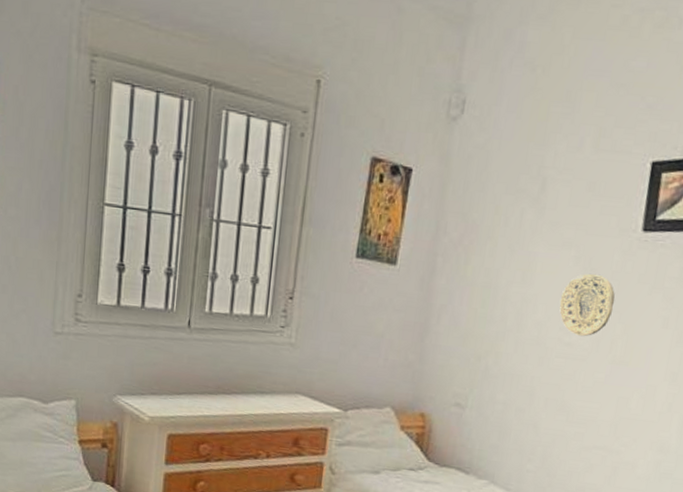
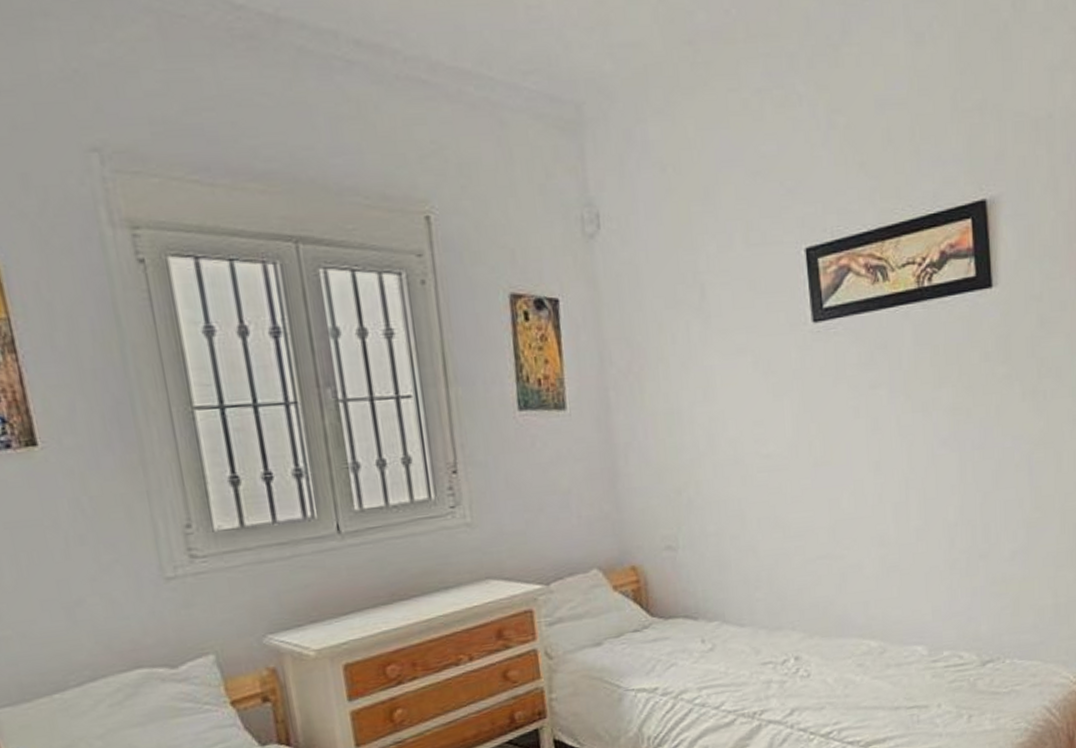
decorative plate: present [559,273,615,337] -> none [747,376,803,445]

